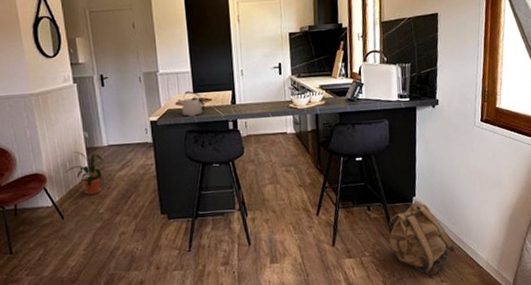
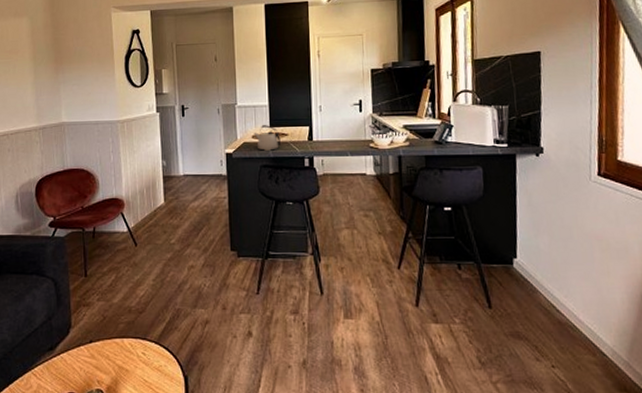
house plant: present [65,152,103,196] -> none [142,179,178,225]
backpack: present [388,200,456,277] -> none [483,263,570,358]

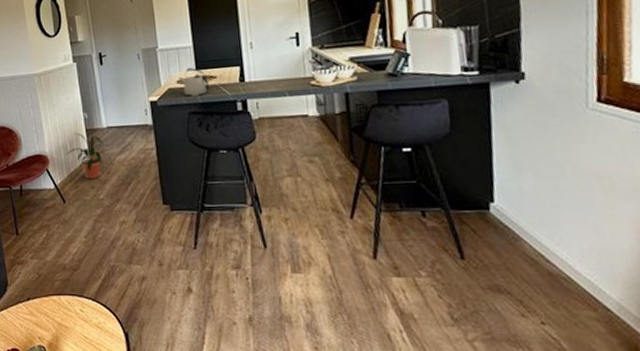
house plant: none [142,179,178,225] -> present [66,133,102,180]

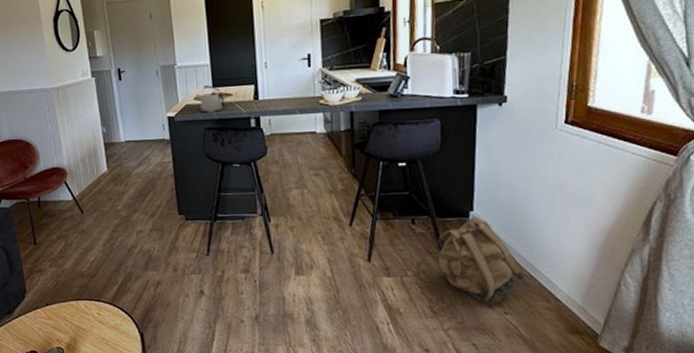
house plant: present [66,133,102,180] -> none [84,147,120,192]
backpack: none [453,208,563,314] -> present [436,216,525,306]

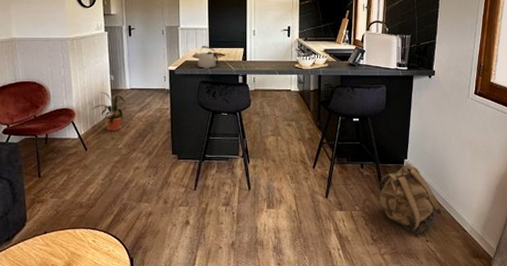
house plant: none [84,147,120,192] -> present [91,92,125,132]

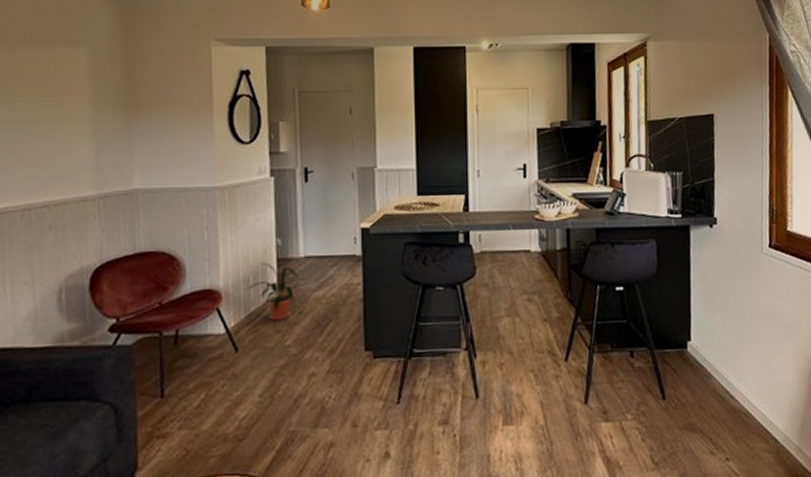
kettle: present [194,46,218,69] -> none [397,193,430,225]
backpack: present [378,163,443,235] -> none [656,346,744,452]

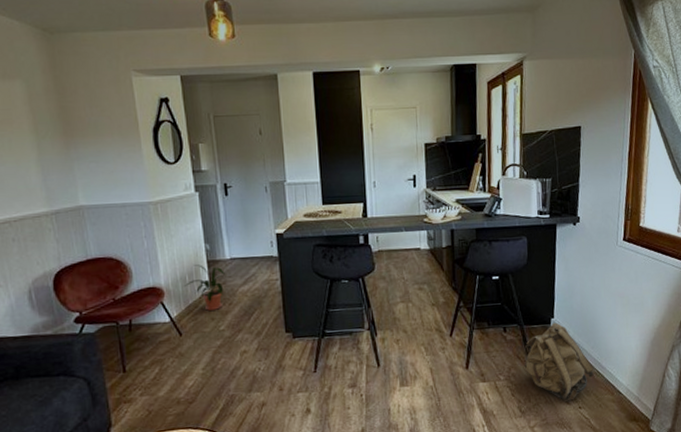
backpack: none [656,346,744,452] -> present [524,322,595,403]

